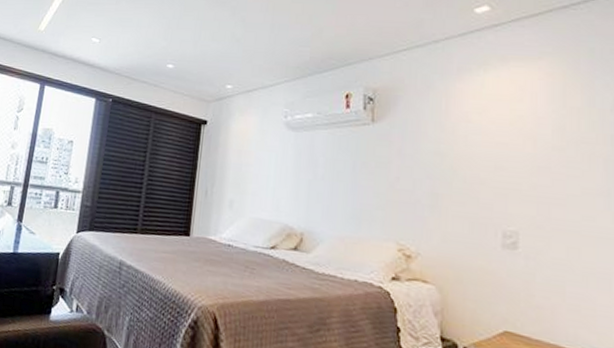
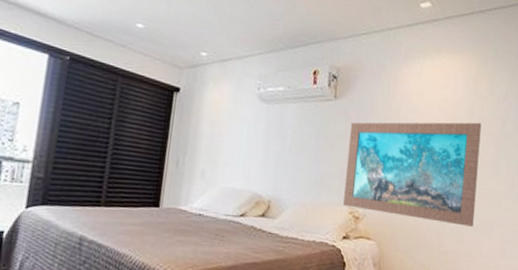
wall art: none [389,141,579,276] -> present [343,122,482,227]

